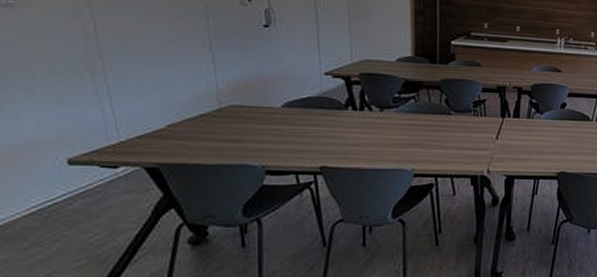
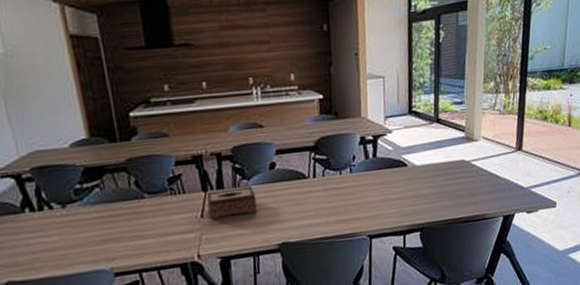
tissue box: none [502,118,546,143] -> present [206,186,258,219]

